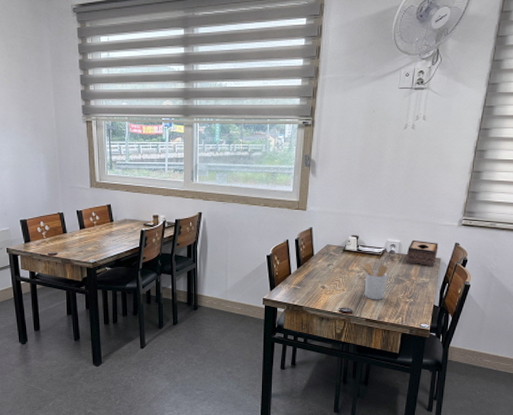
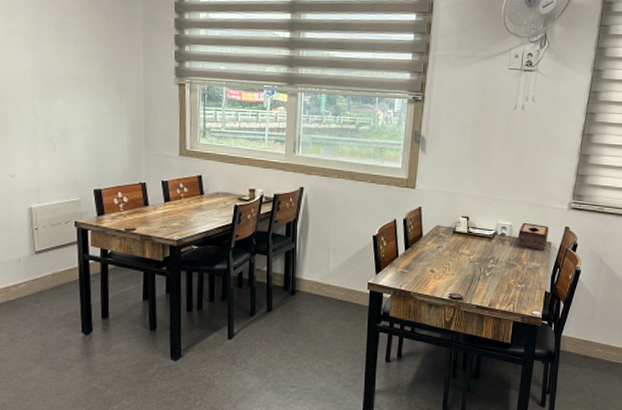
utensil holder: present [358,262,388,300] -> none [469,245,499,286]

